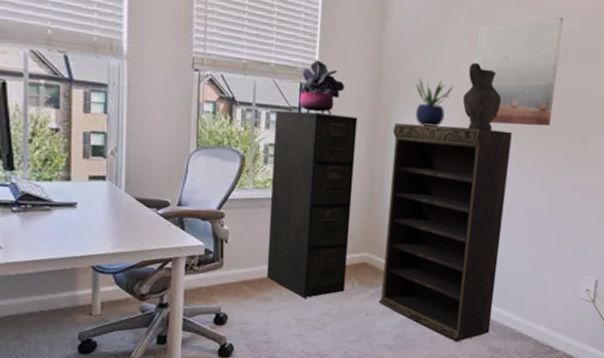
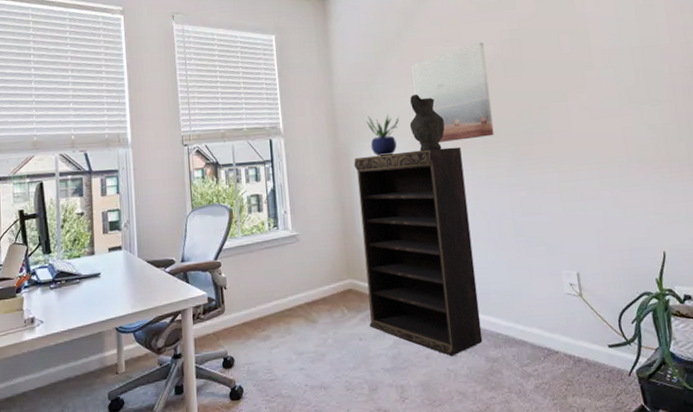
filing cabinet: present [266,110,358,298] -> none [253,159,336,331]
potted plant: present [298,60,345,115] -> none [268,118,308,164]

